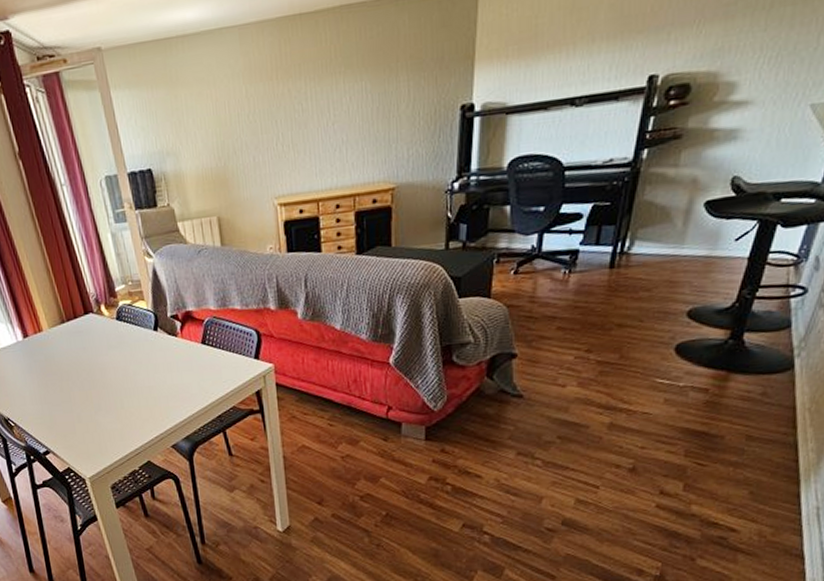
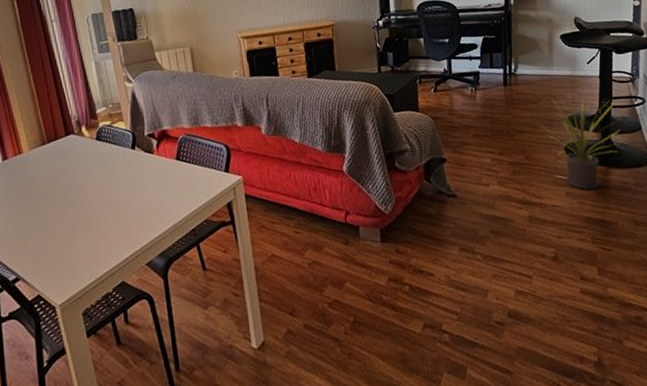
house plant: none [643,278,770,398] -> present [535,92,624,190]

